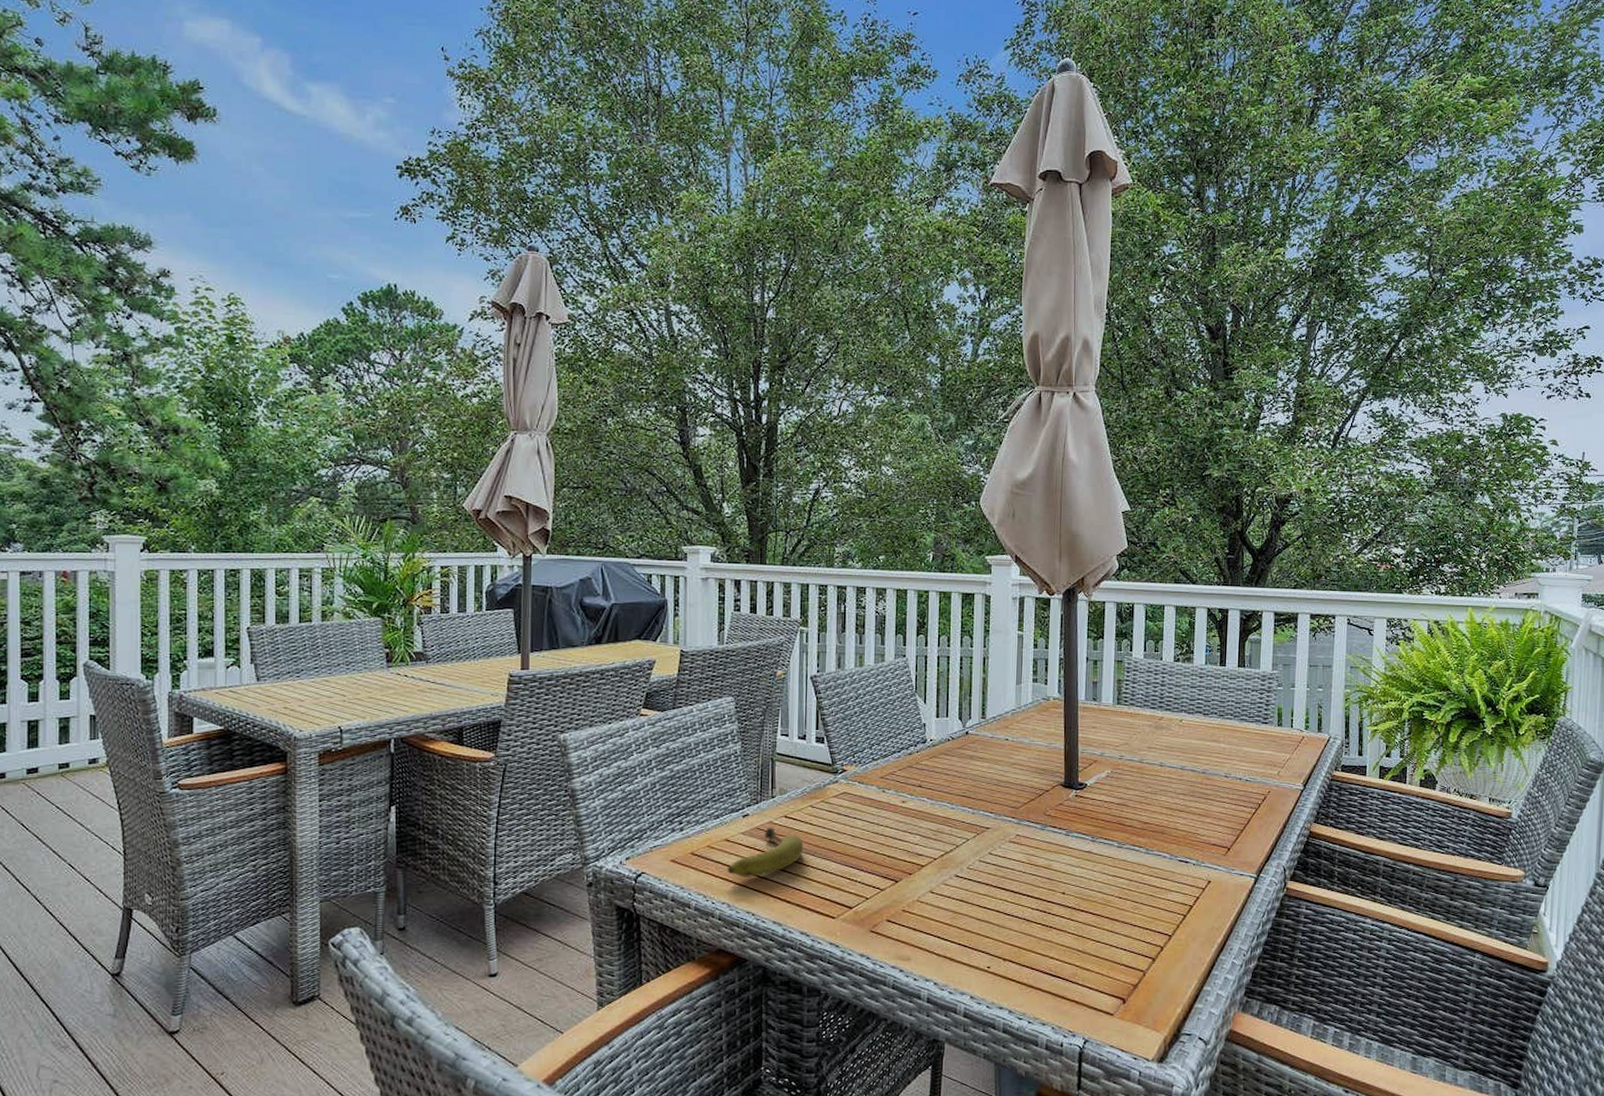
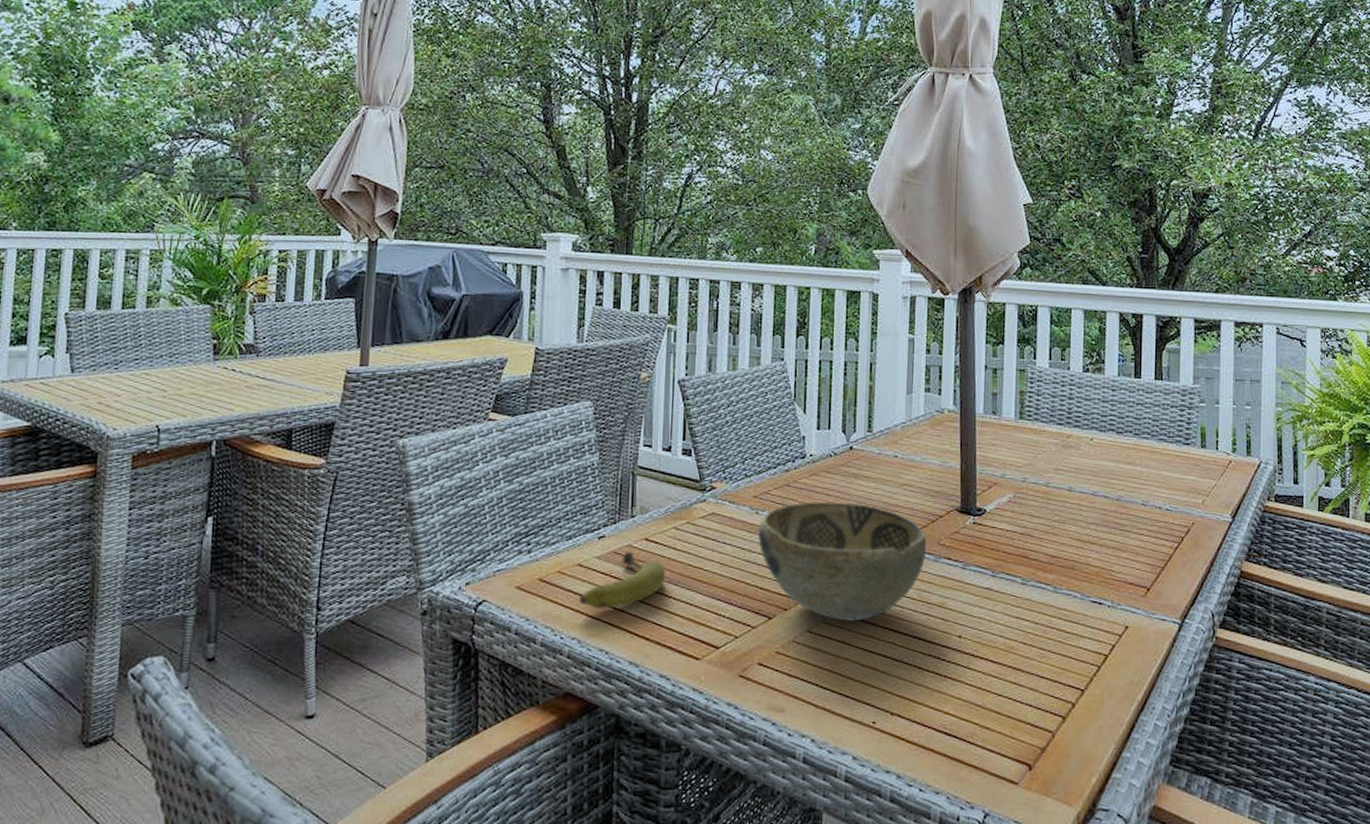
decorative bowl: none [885,780,1035,883] -> present [758,501,927,622]

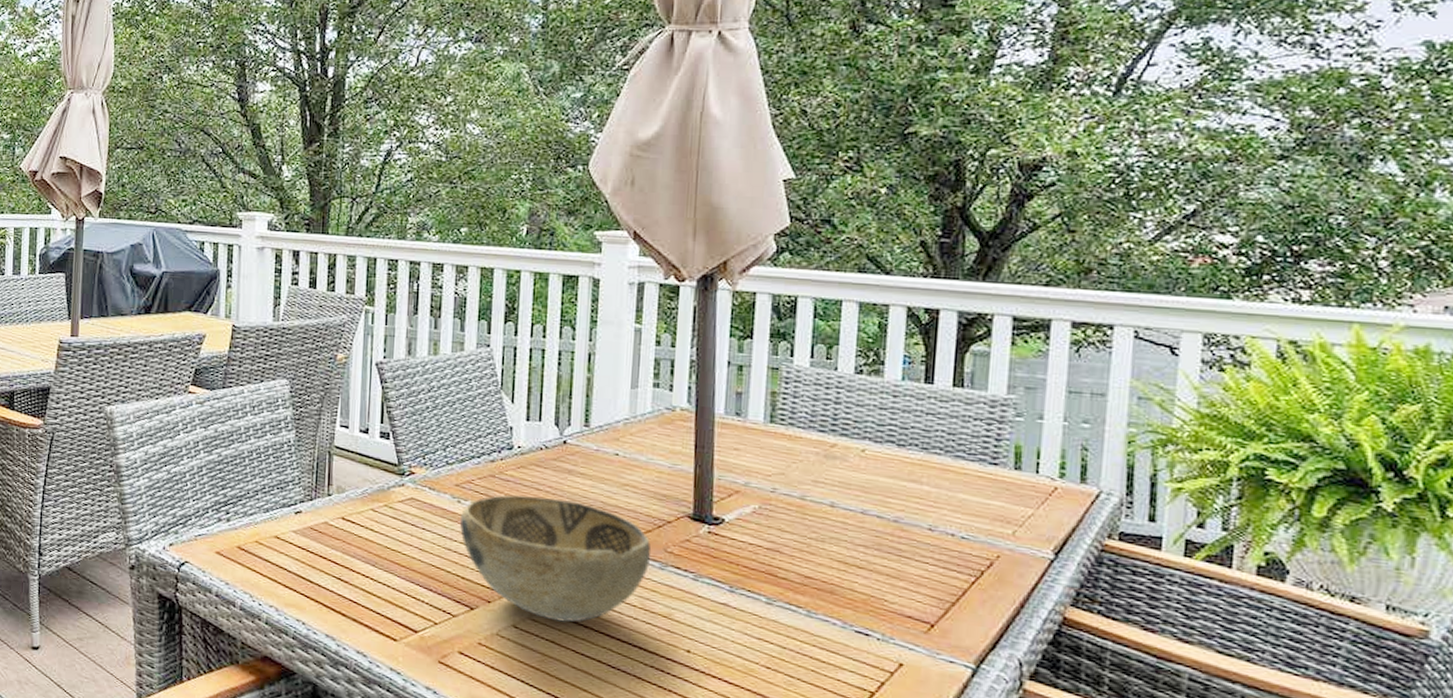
fruit: present [578,551,666,610] -> none [276,528,363,583]

